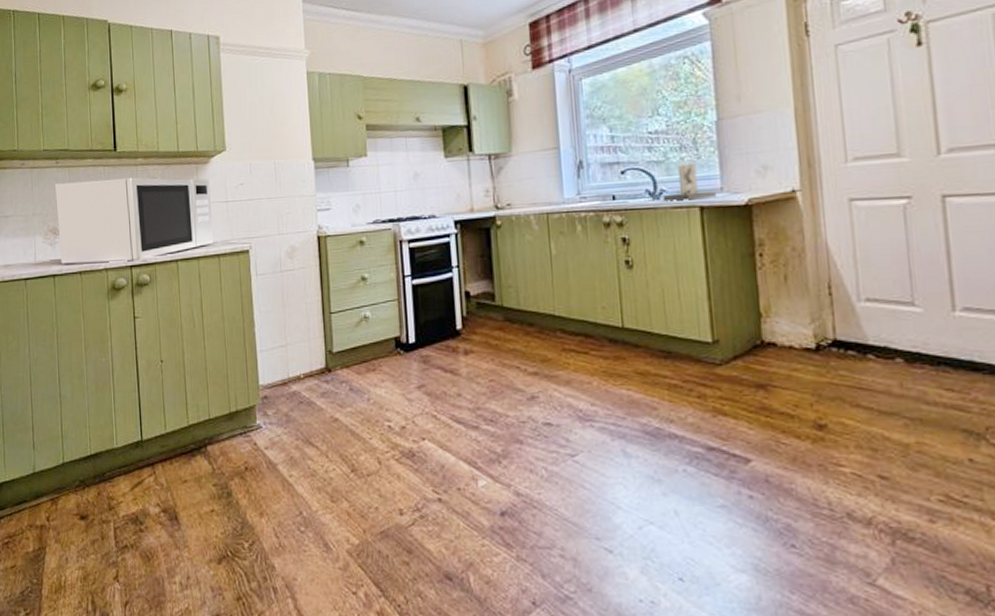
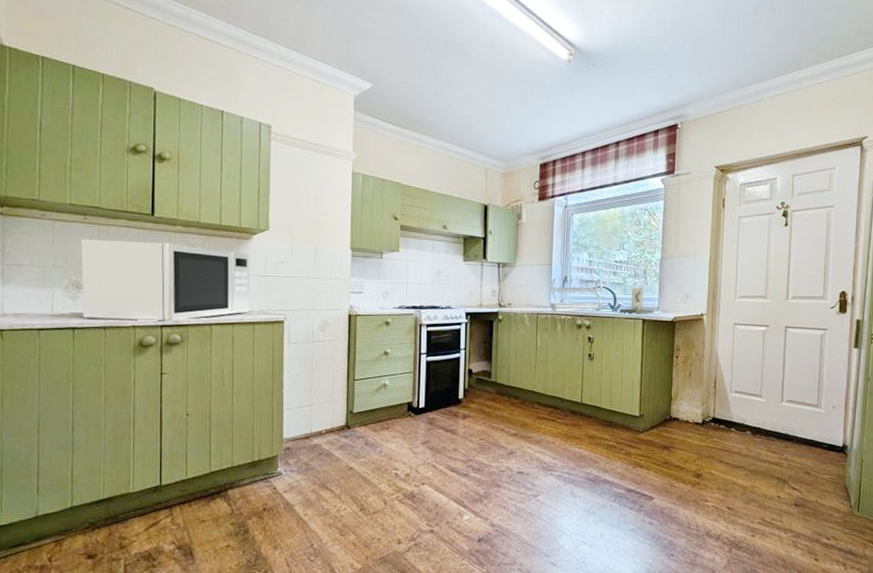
dish rack: none [561,158,638,208] -> present [550,278,603,312]

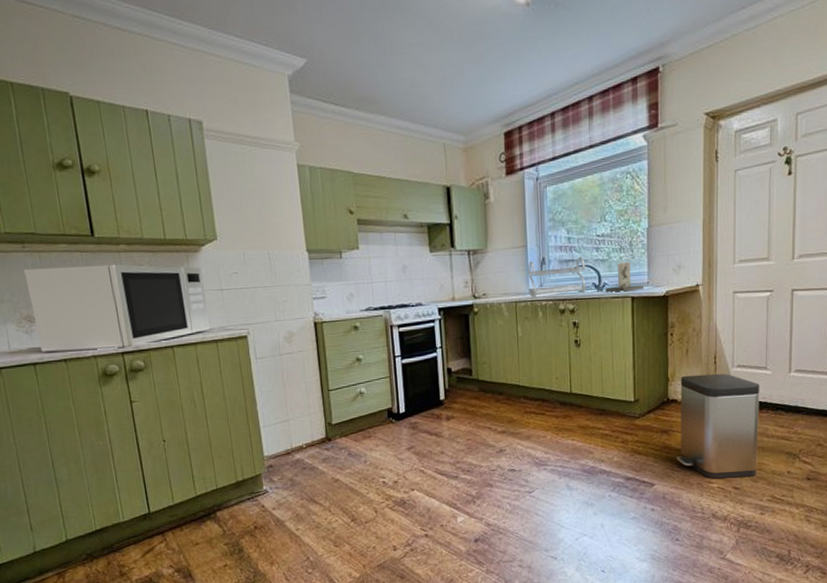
pedal bin: none [674,396,754,498] -> present [675,373,760,479]

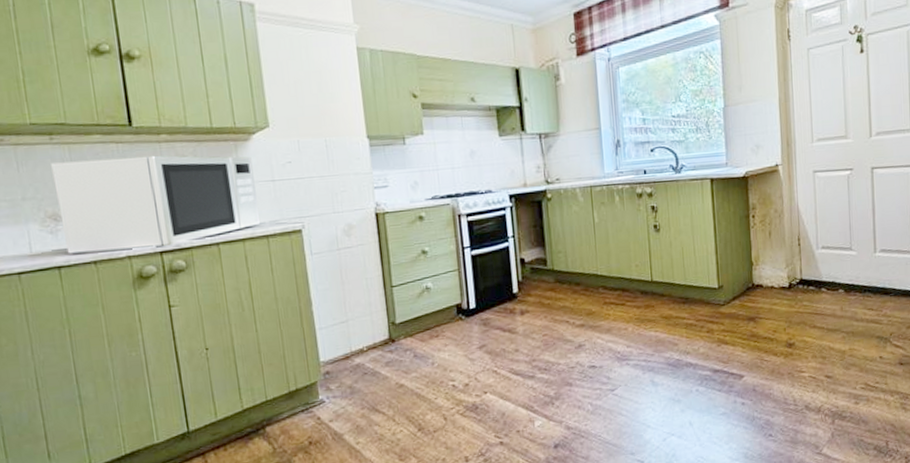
dish rack: present [528,256,586,298] -> none [602,138,664,182]
paper towel roll: present [605,261,644,293] -> none [683,142,722,175]
pedal bin: present [675,373,760,479] -> none [763,255,849,368]

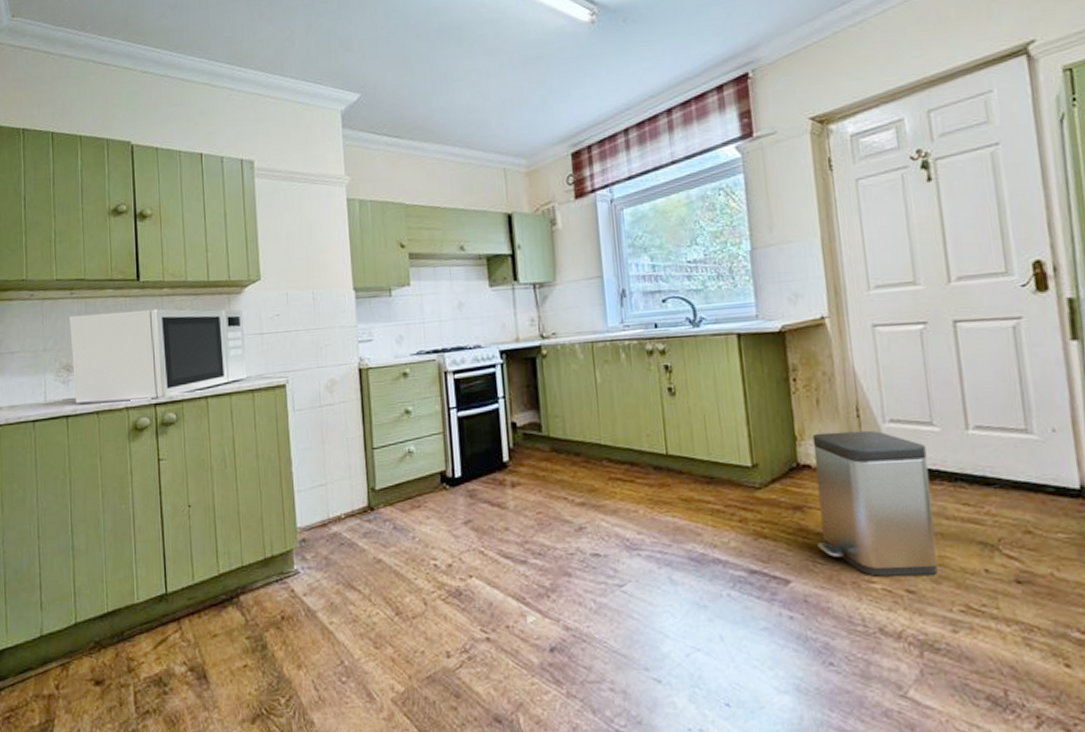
pedal bin: none [763,255,849,368] -> present [812,430,938,577]

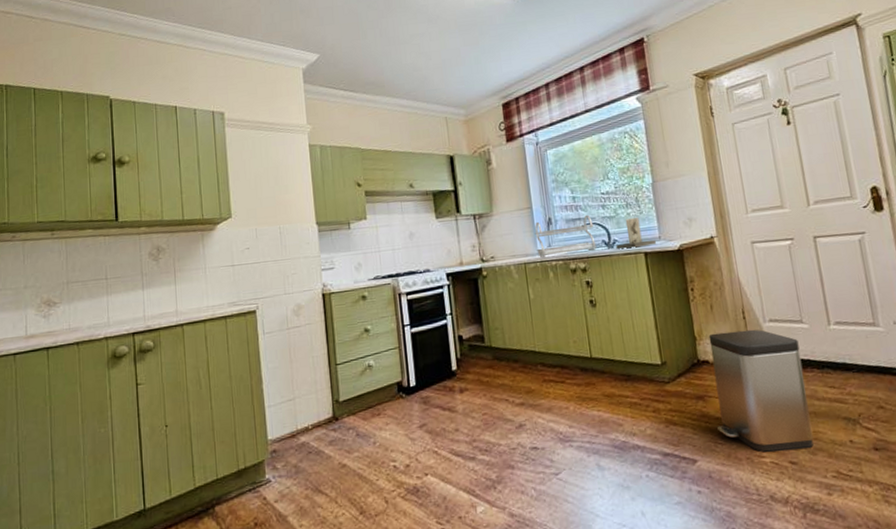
microwave: present [69,308,248,405] -> none [50,244,221,337]
dish rack: none [605,286,679,337] -> present [535,214,597,258]
paper towel roll: none [702,290,752,329] -> present [615,217,656,250]

